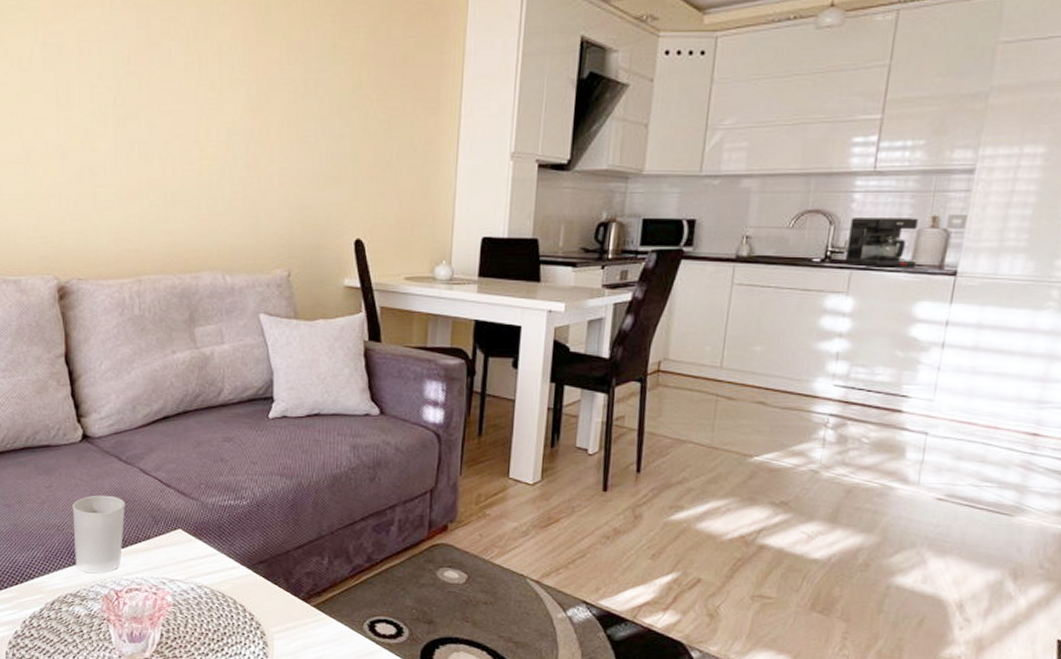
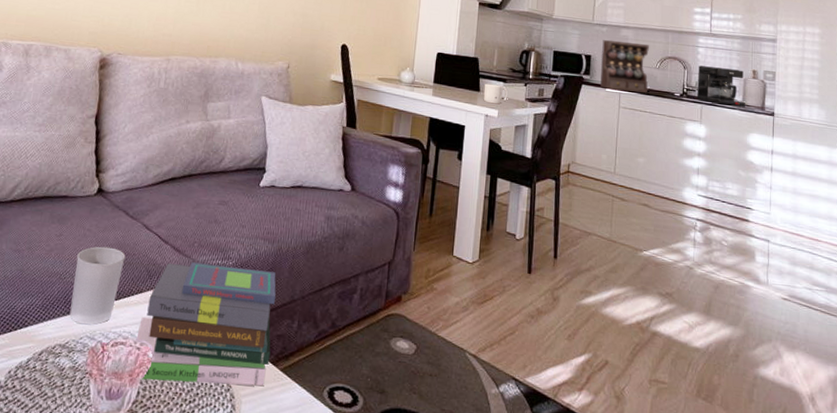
books: none [151,504,301,623] -> present [136,262,276,387]
mug: none [545,270,579,296] -> present [483,83,509,105]
spice rack: none [707,195,781,262] -> present [600,39,649,93]

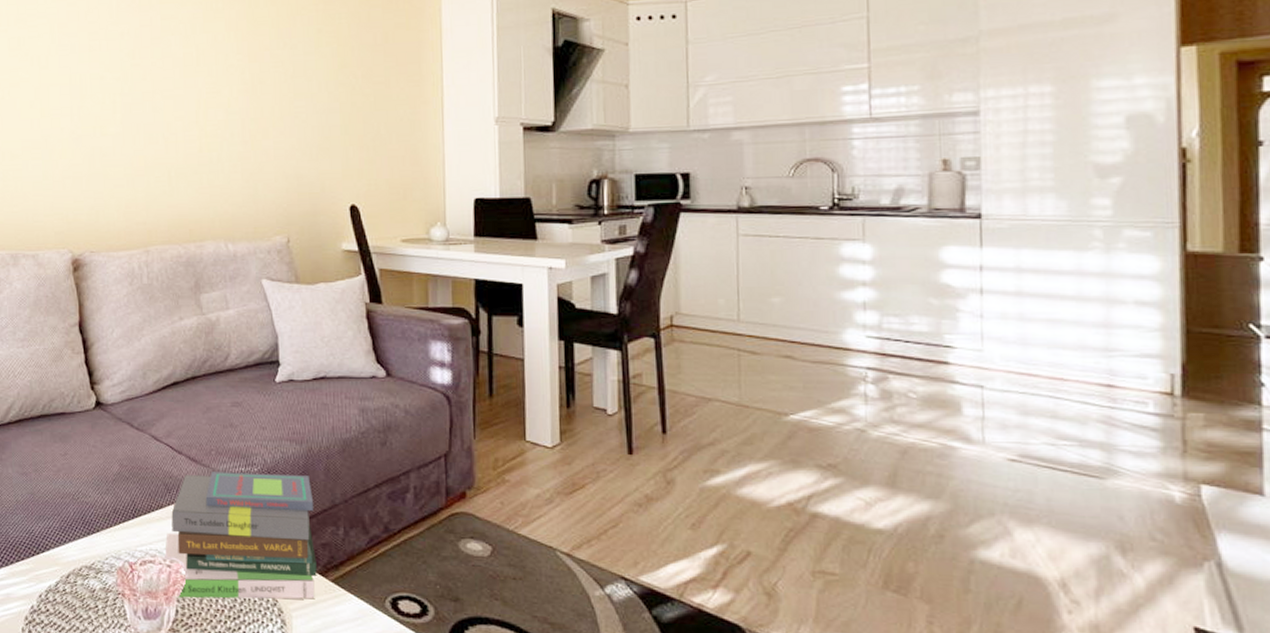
candle holder: present [69,246,126,326] -> none [87,462,138,545]
mug: present [483,83,509,105] -> none [542,228,577,253]
spice rack: present [600,39,649,93] -> none [704,146,780,213]
coffee maker: present [696,65,745,107] -> none [854,162,933,213]

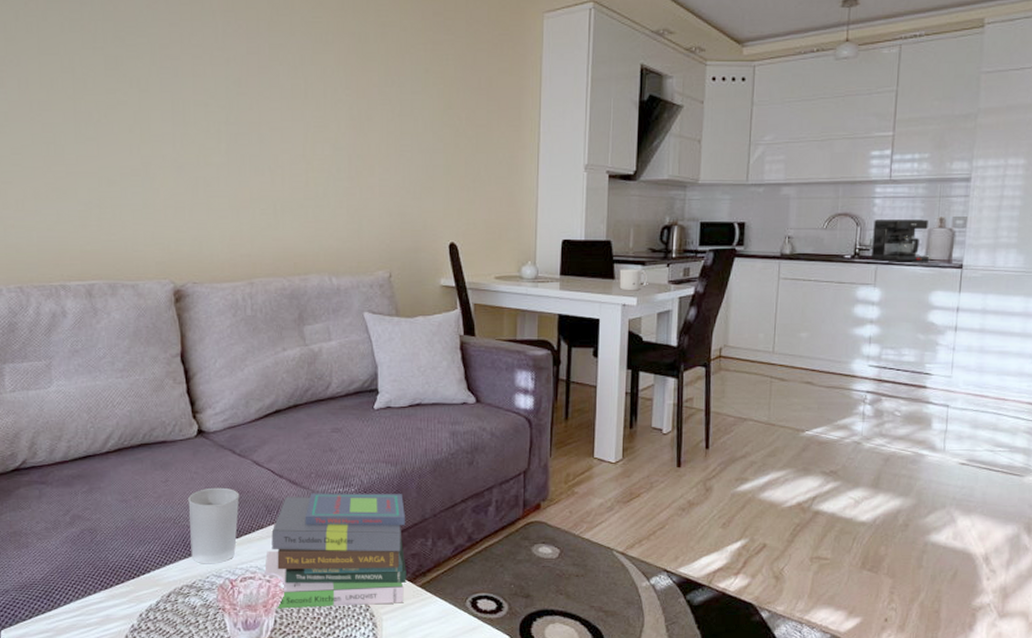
candle holder: none [87,462,138,545] -> present [188,487,240,564]
mug: none [542,228,577,253] -> present [619,269,648,291]
coffee maker: none [854,162,933,213] -> present [870,219,929,262]

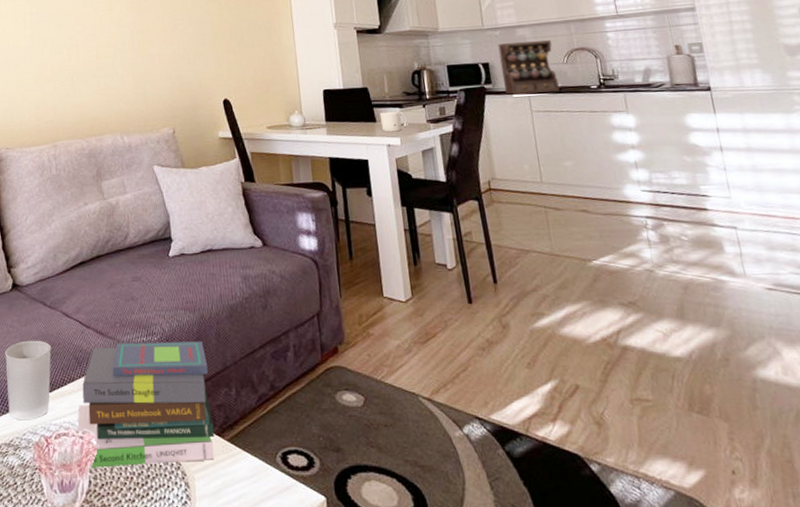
spice rack: none [756,201,815,259] -> present [498,40,561,95]
coffee maker: present [870,219,929,262] -> none [611,48,675,89]

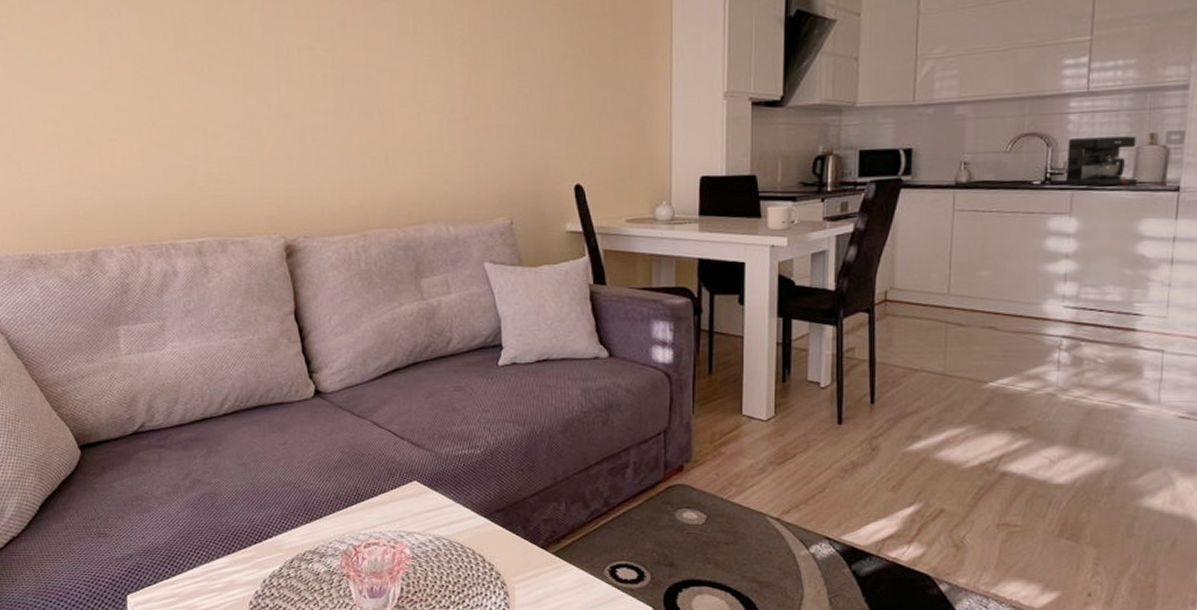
candle holder: present [5,340,52,421] -> none [307,450,361,530]
books: present [77,341,215,468] -> none [388,455,539,576]
spice rack: present [498,40,561,95] -> none [926,121,996,189]
coffee maker: none [611,48,675,89] -> present [1065,136,1137,187]

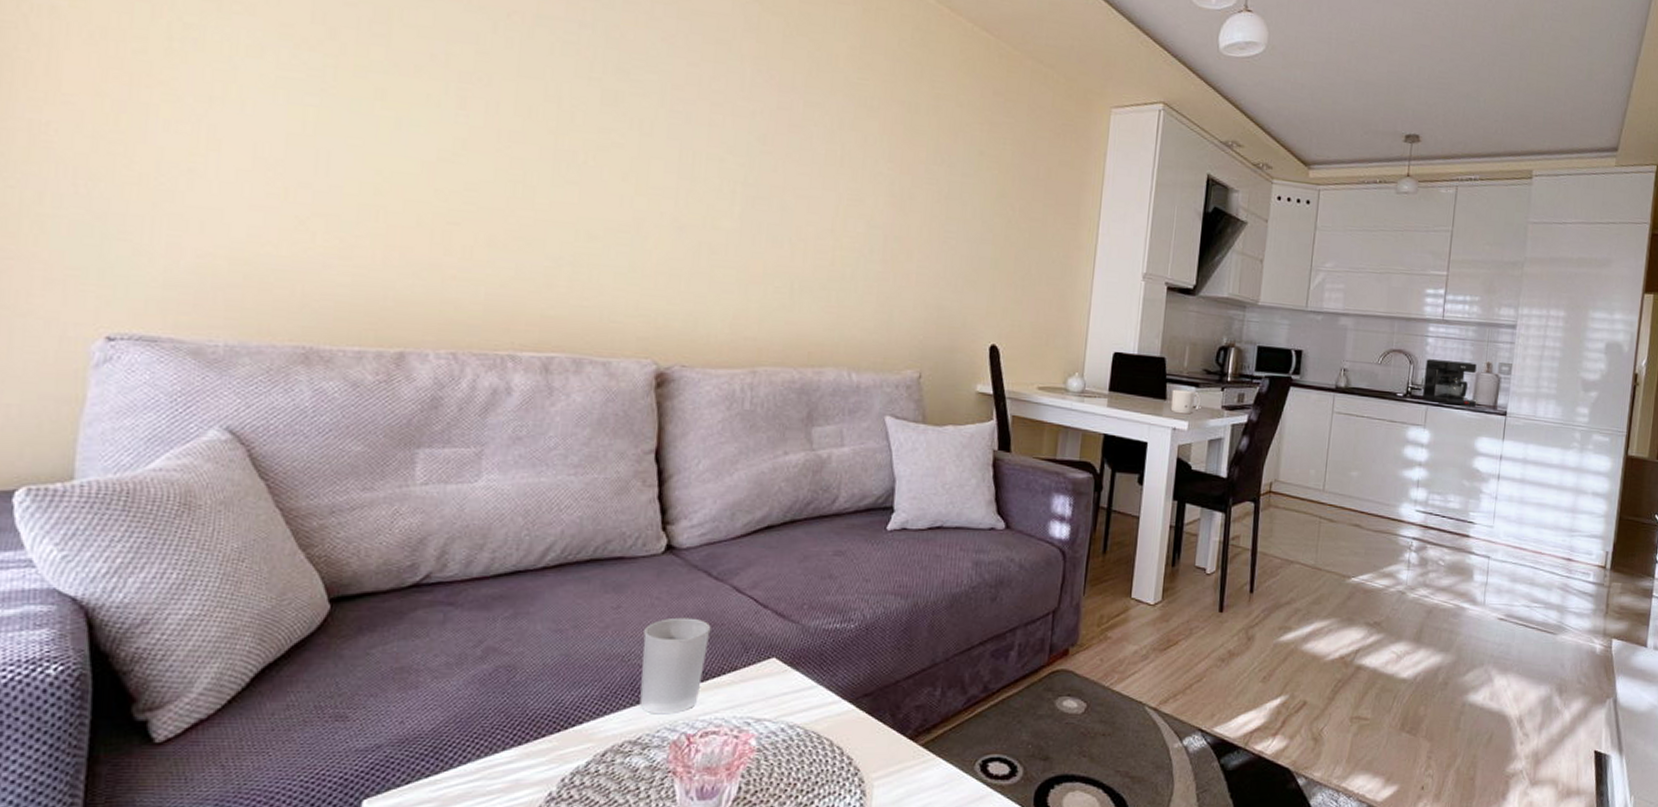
candle holder: none [307,450,361,530] -> present [639,617,711,715]

